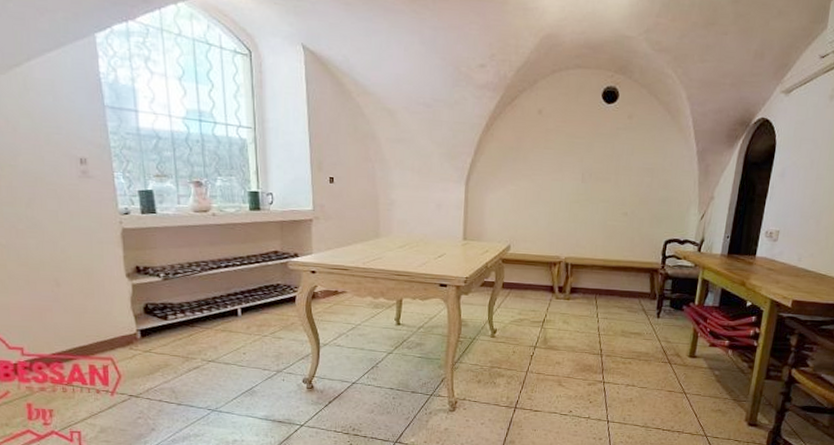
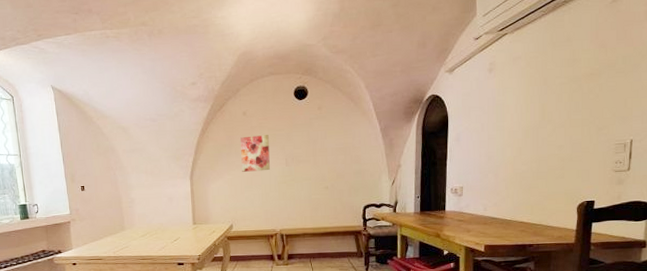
wall art: none [529,140,566,186] -> present [240,135,270,172]

